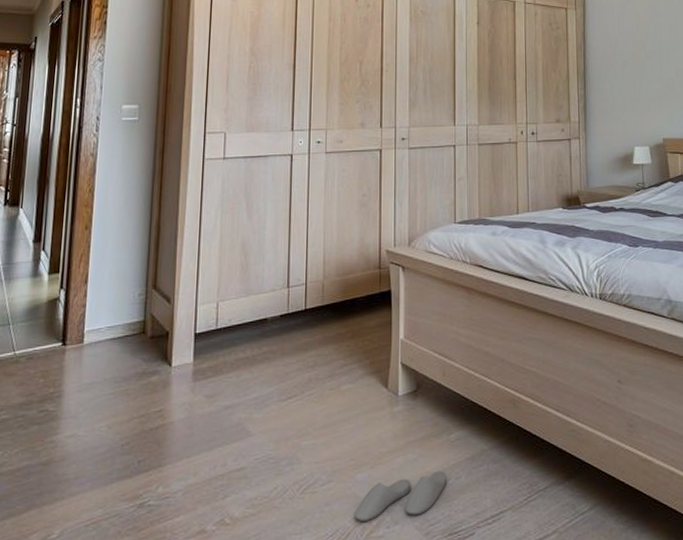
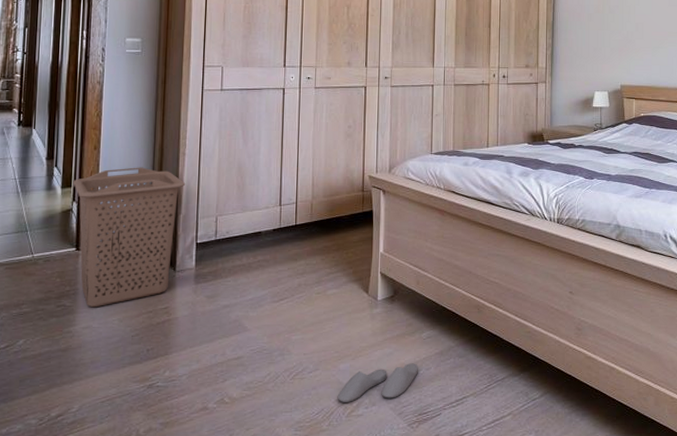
laundry basket: none [61,248,184,413] -> present [73,167,186,308]

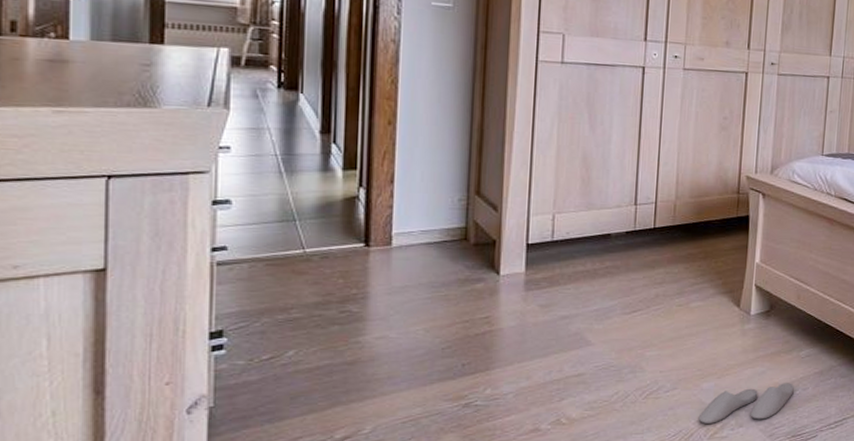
laundry basket: present [73,167,186,308] -> none [359,149,514,315]

